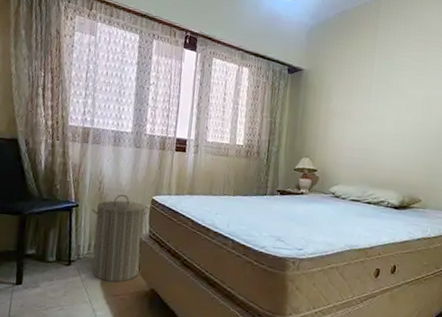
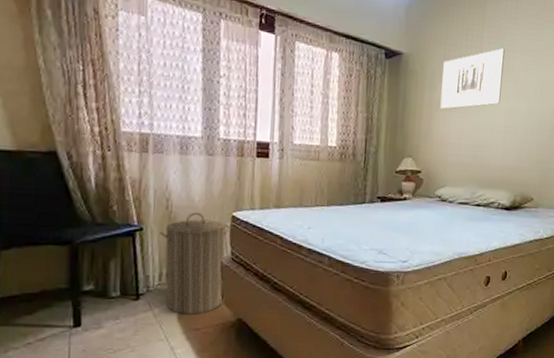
wall art: none [335,67,394,118] -> present [440,48,505,110]

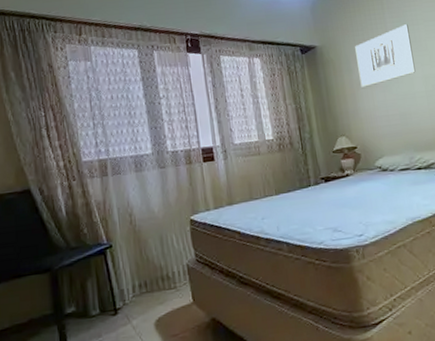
laundry hamper: present [160,212,230,315] -> none [127,221,196,323]

